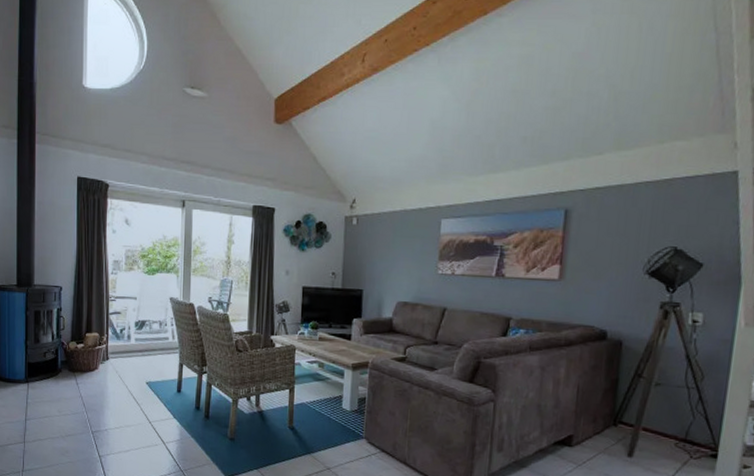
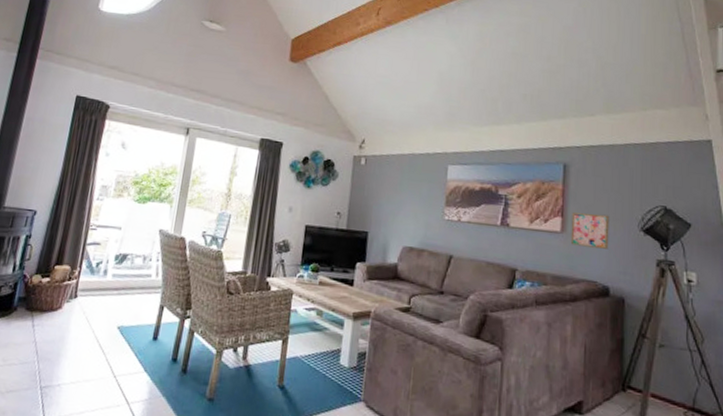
wall art: none [568,259,613,294] -> present [570,212,610,249]

